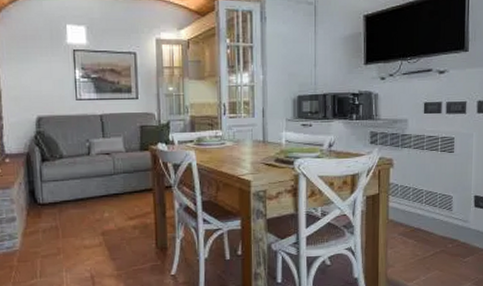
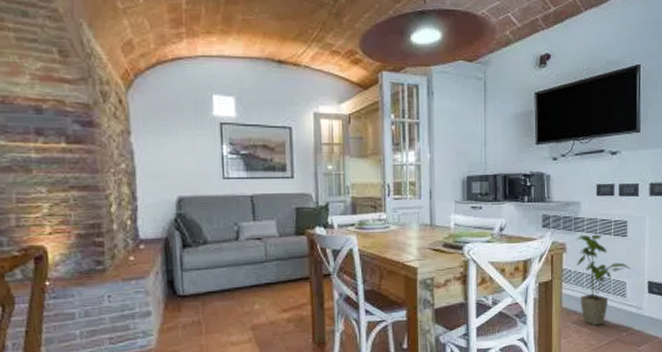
house plant: none [403,151,457,238] -> present [576,235,630,326]

